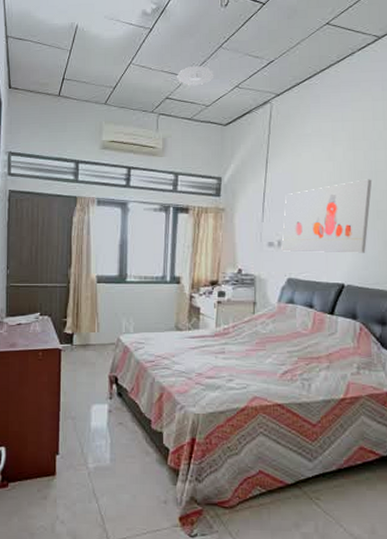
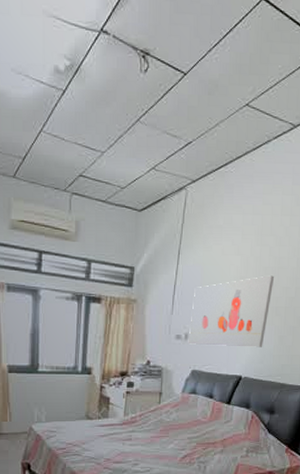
architectural model: present [177,66,213,85] -> none [92,141,130,163]

